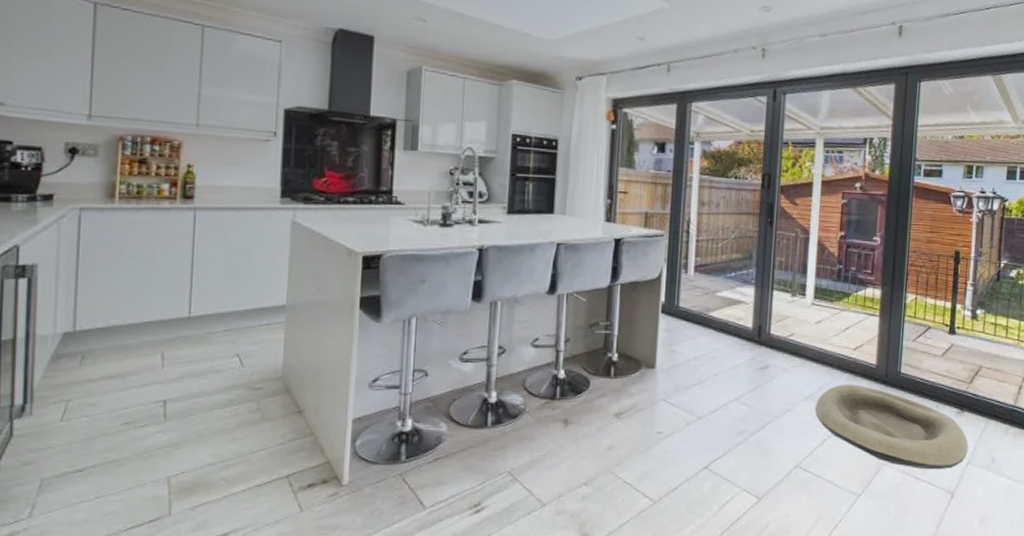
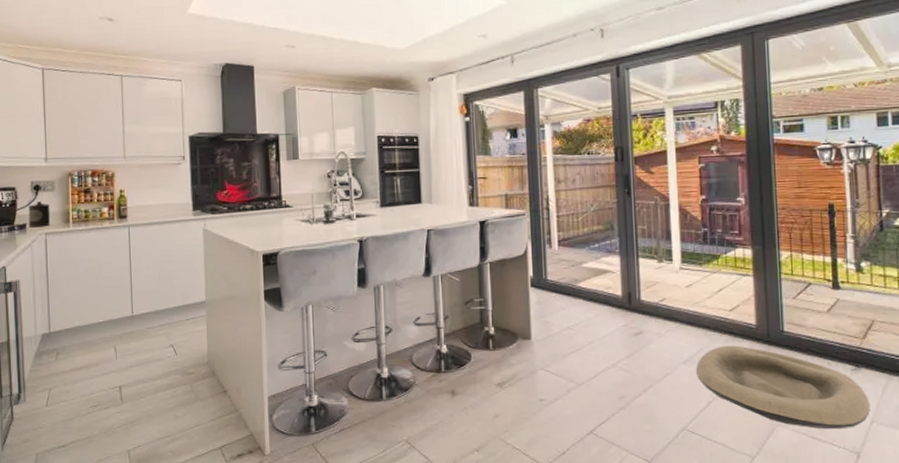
canister: none [57,168,90,200] -> present [28,201,51,228]

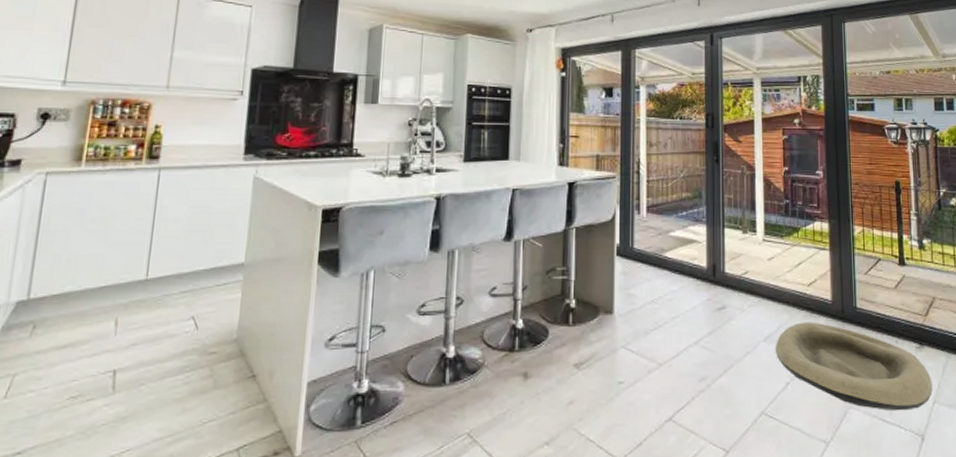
canister: present [28,201,51,228] -> none [24,133,59,165]

